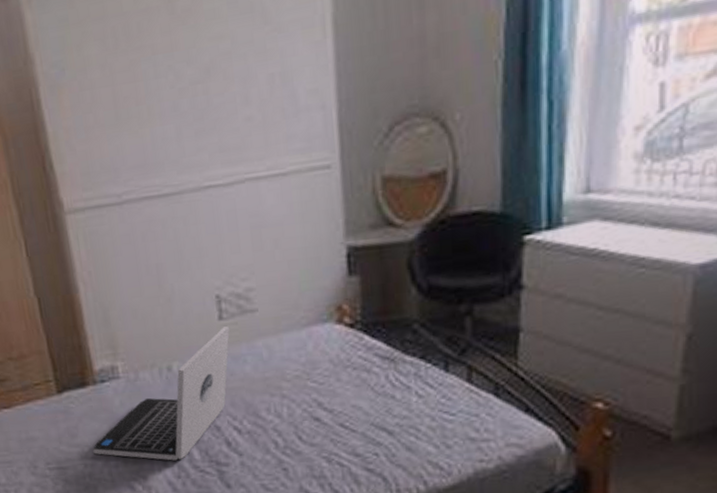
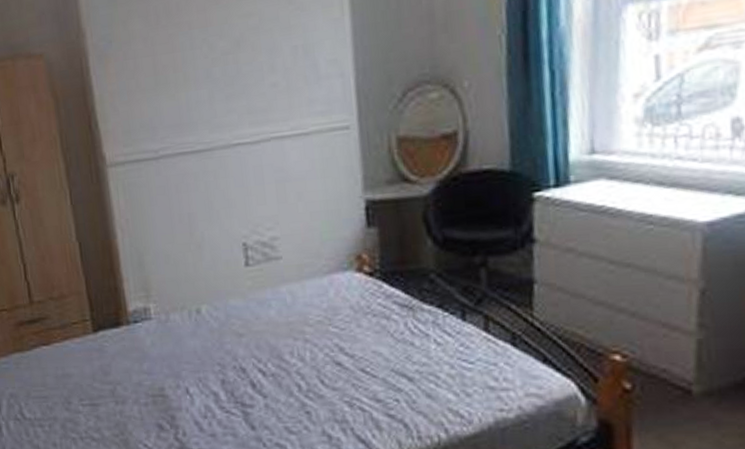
laptop: present [93,325,230,461] -> none [124,271,256,401]

